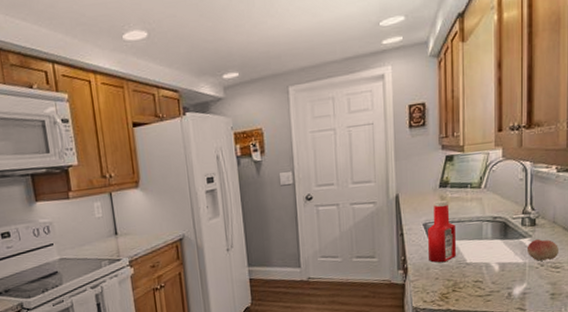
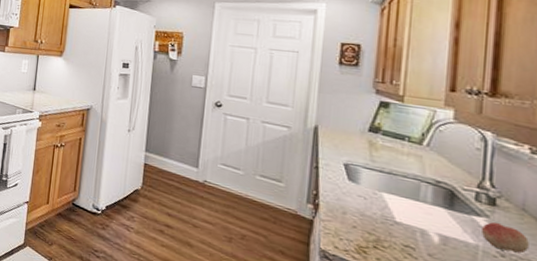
ketchup bottle: present [428,200,456,263] -> none [345,143,384,213]

